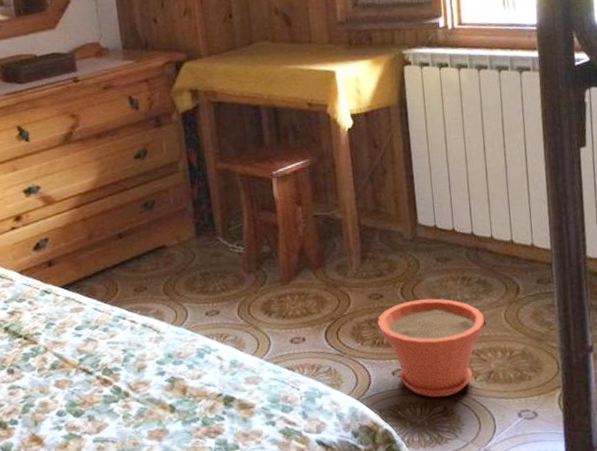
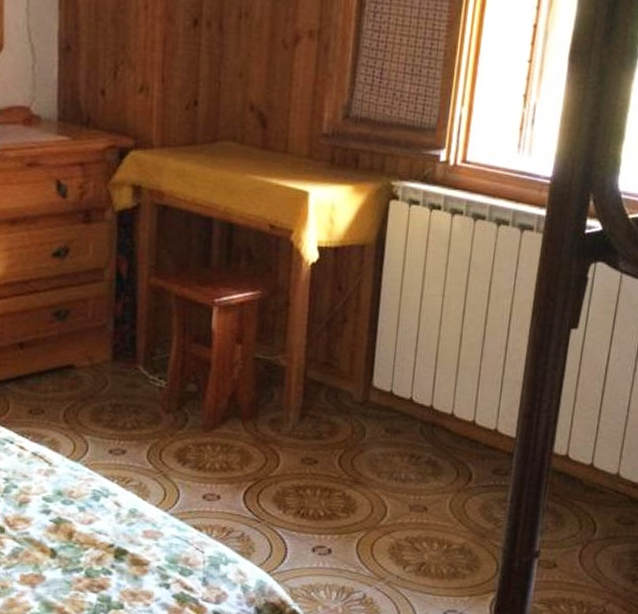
plant pot: present [378,298,484,398] -> none [306,472,426,584]

